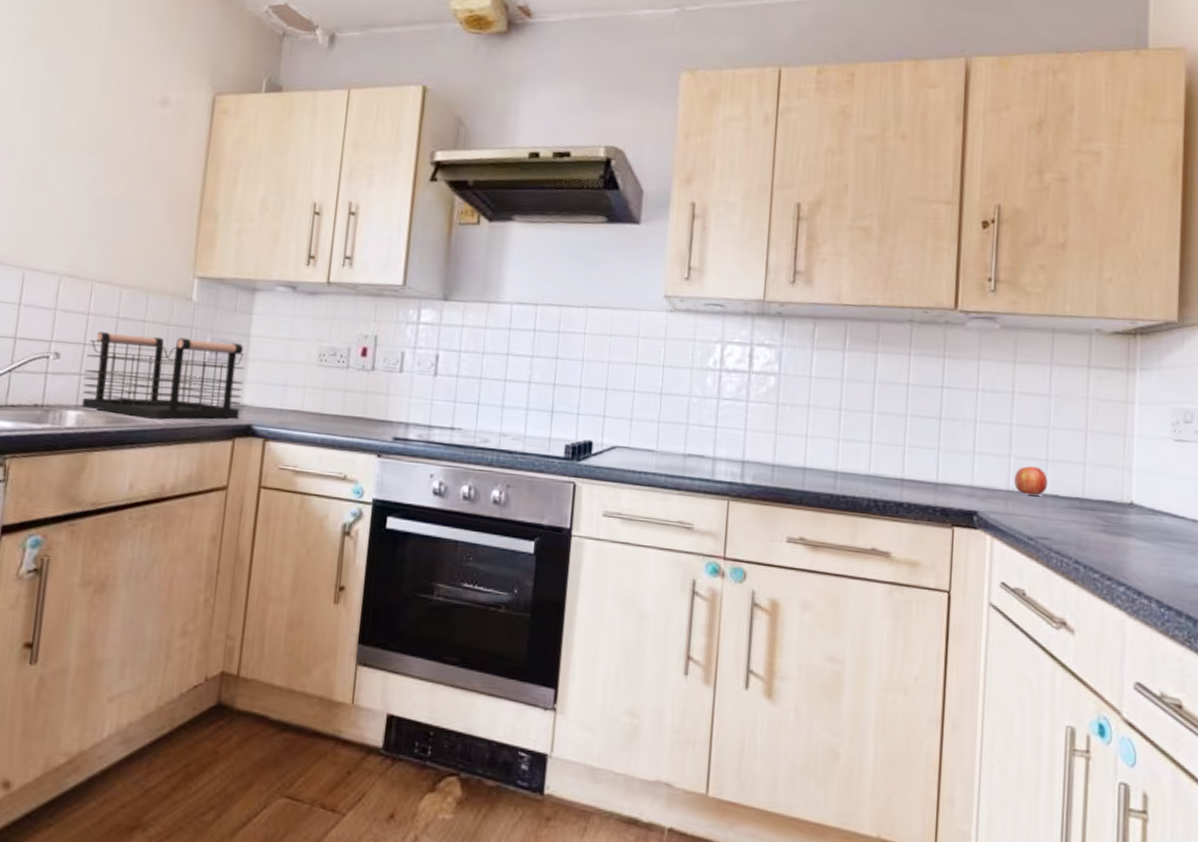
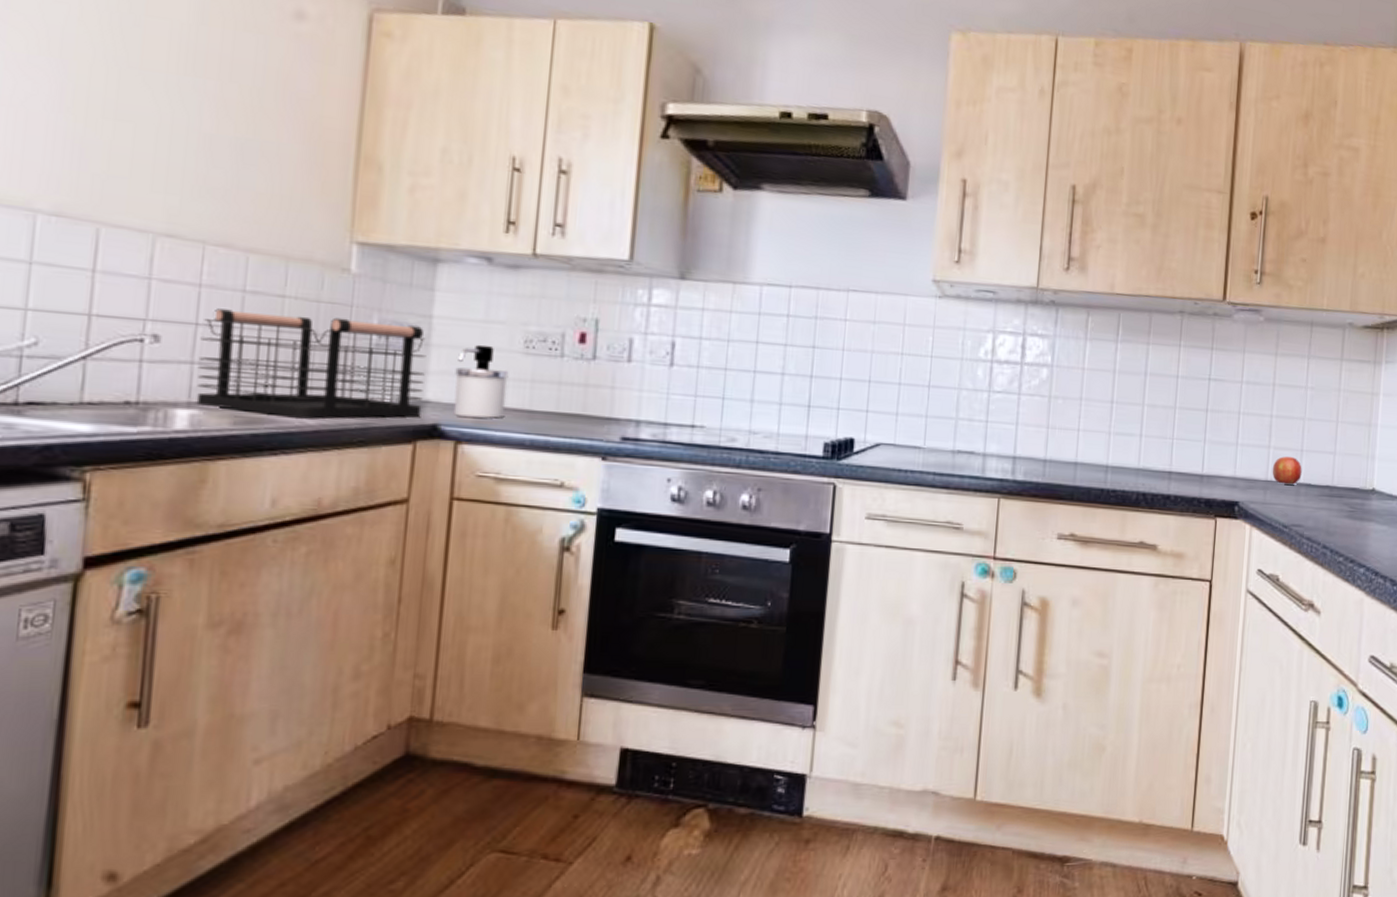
soap dispenser: none [263,358,306,420] -> present [453,344,509,419]

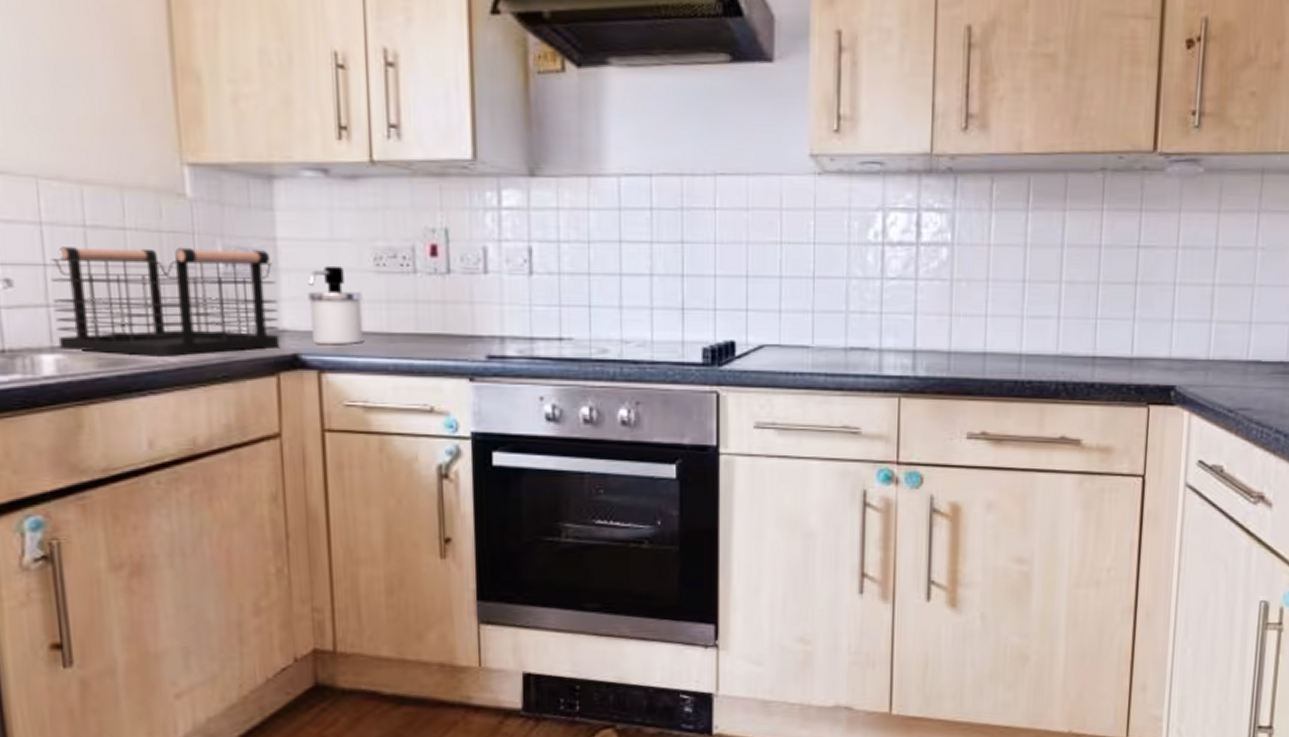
fruit: present [1272,456,1302,485] -> none [1214,331,1251,363]

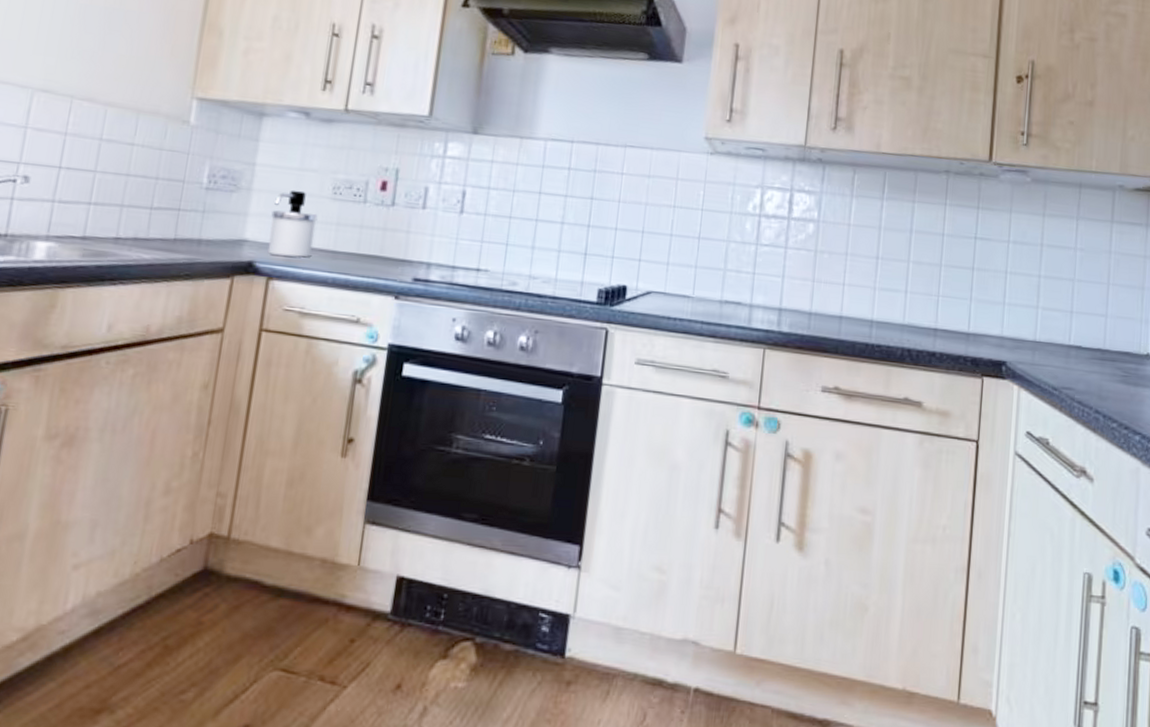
dish rack: present [51,247,280,356] -> none [53,154,249,254]

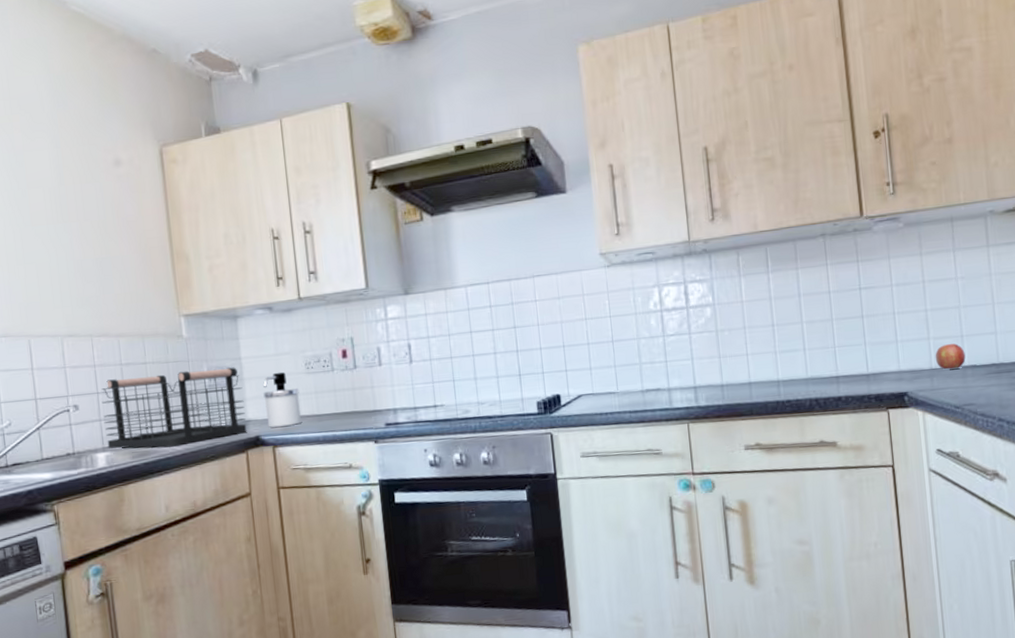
dish rack: none [53,154,249,254] -> present [101,367,247,449]
fruit: none [1040,317,1072,347] -> present [935,343,966,370]

